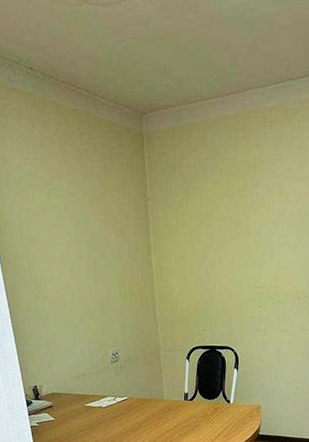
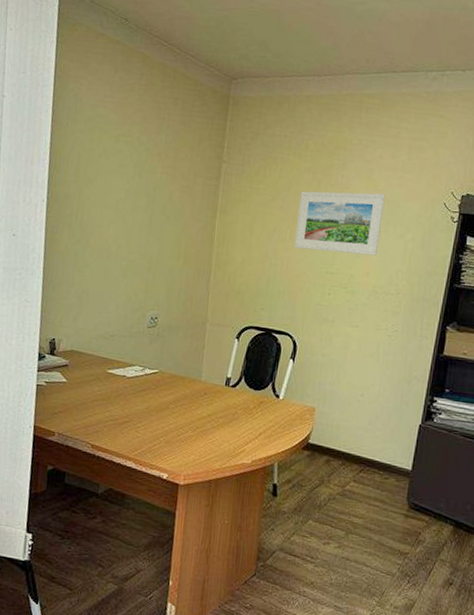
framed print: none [222,205,297,270] -> present [294,191,385,256]

